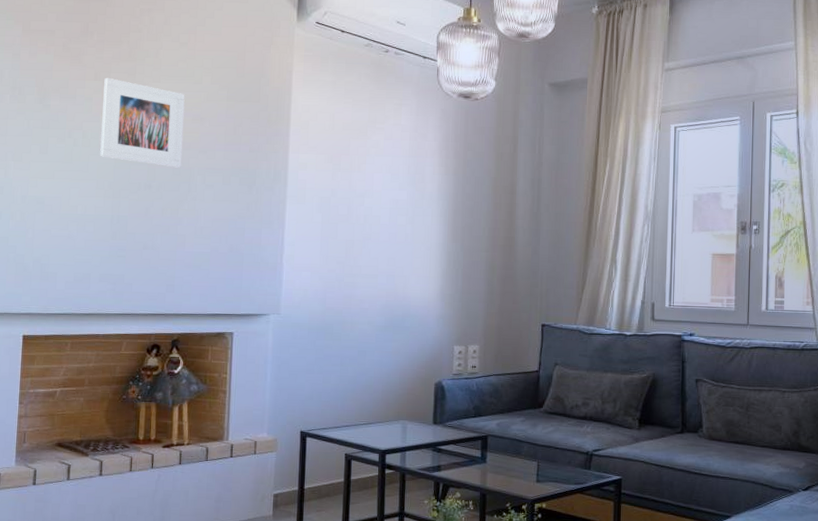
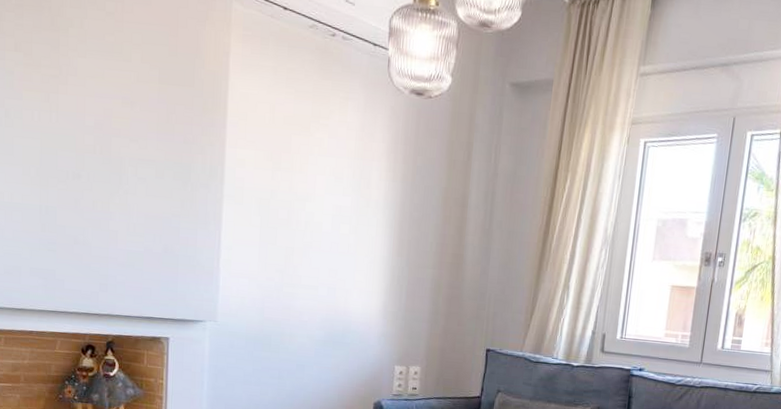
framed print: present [100,77,185,168] -> none [25,48,113,157]

